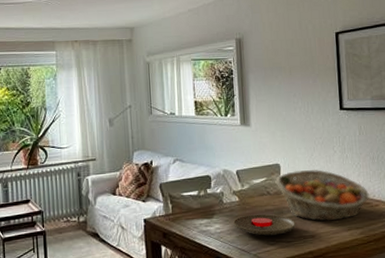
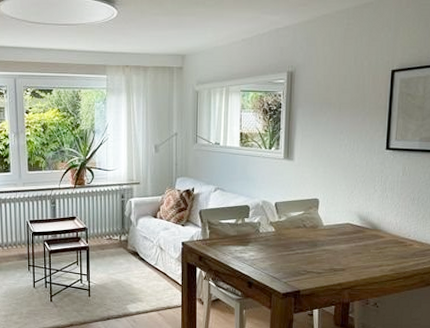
plate: present [232,214,297,236] -> none [266,245,329,266]
fruit basket: present [275,170,369,222] -> none [312,207,404,257]

